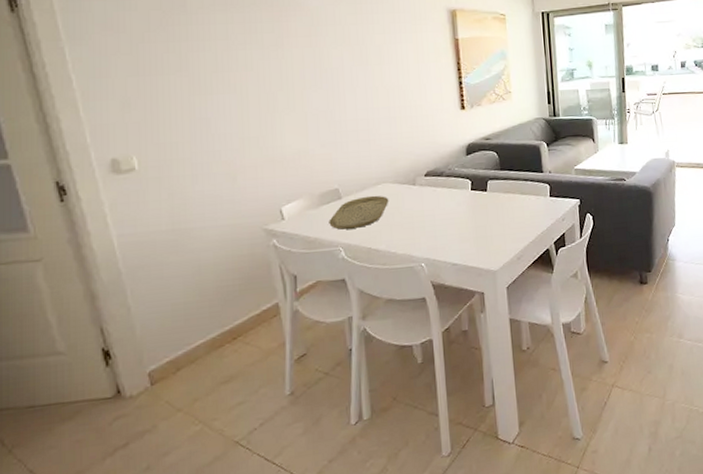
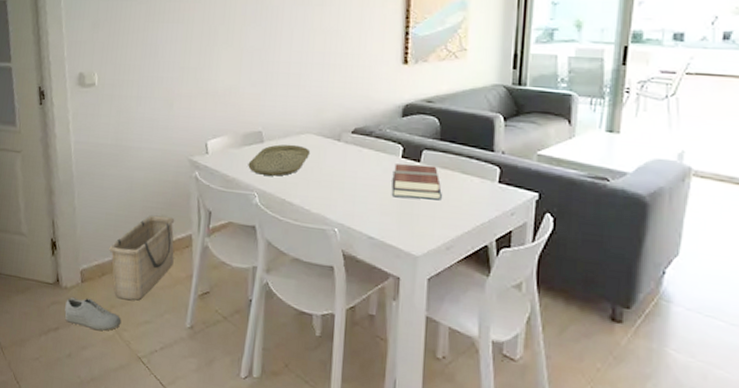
shoe: none [133,399,209,434] -> present [65,297,122,331]
basket: none [181,290,262,389] -> present [109,215,175,301]
books: none [465,192,508,225] -> present [391,164,442,200]

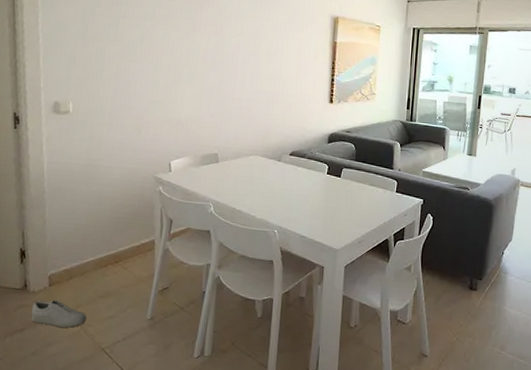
basket: present [109,215,175,301] -> none [77,224,140,299]
placemat: present [248,144,311,176] -> none [205,164,257,190]
books: present [391,164,442,200] -> none [319,179,356,206]

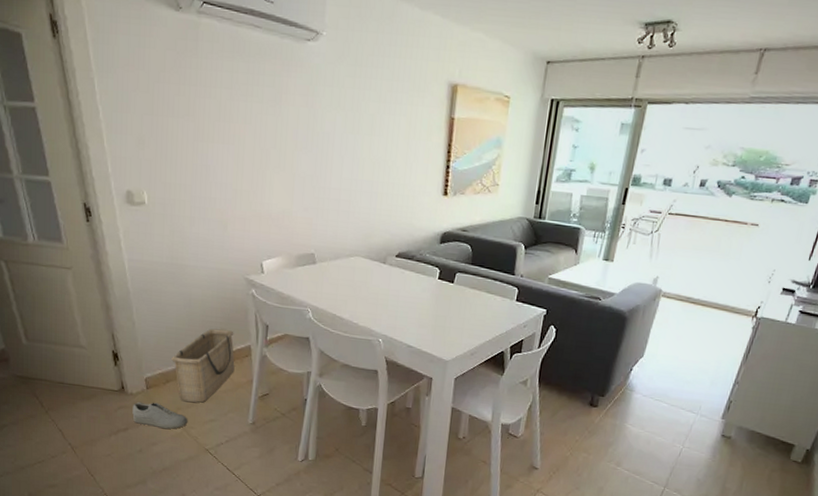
basket: none [77,224,140,299] -> present [172,328,235,403]

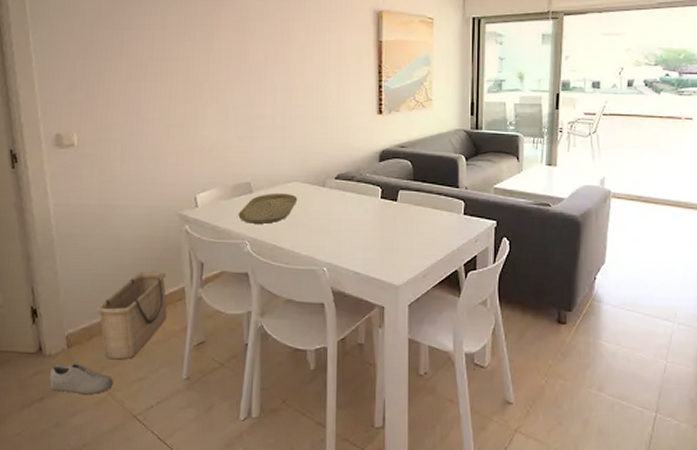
placemat: none [301,265,359,294] -> present [238,192,298,224]

